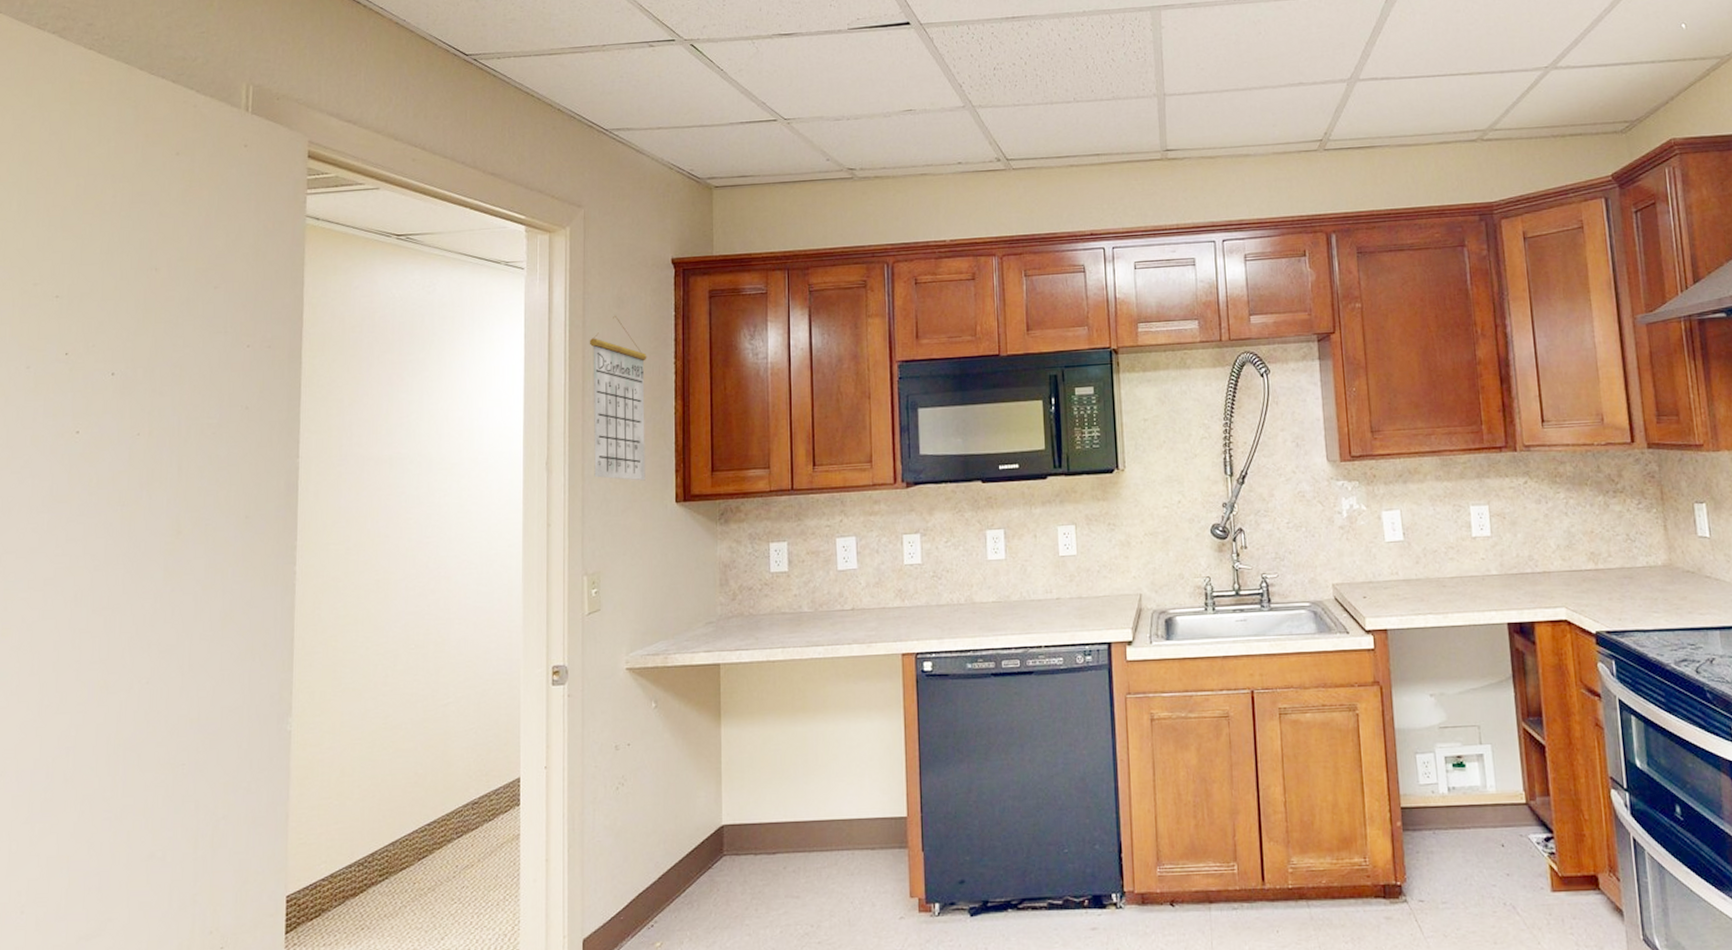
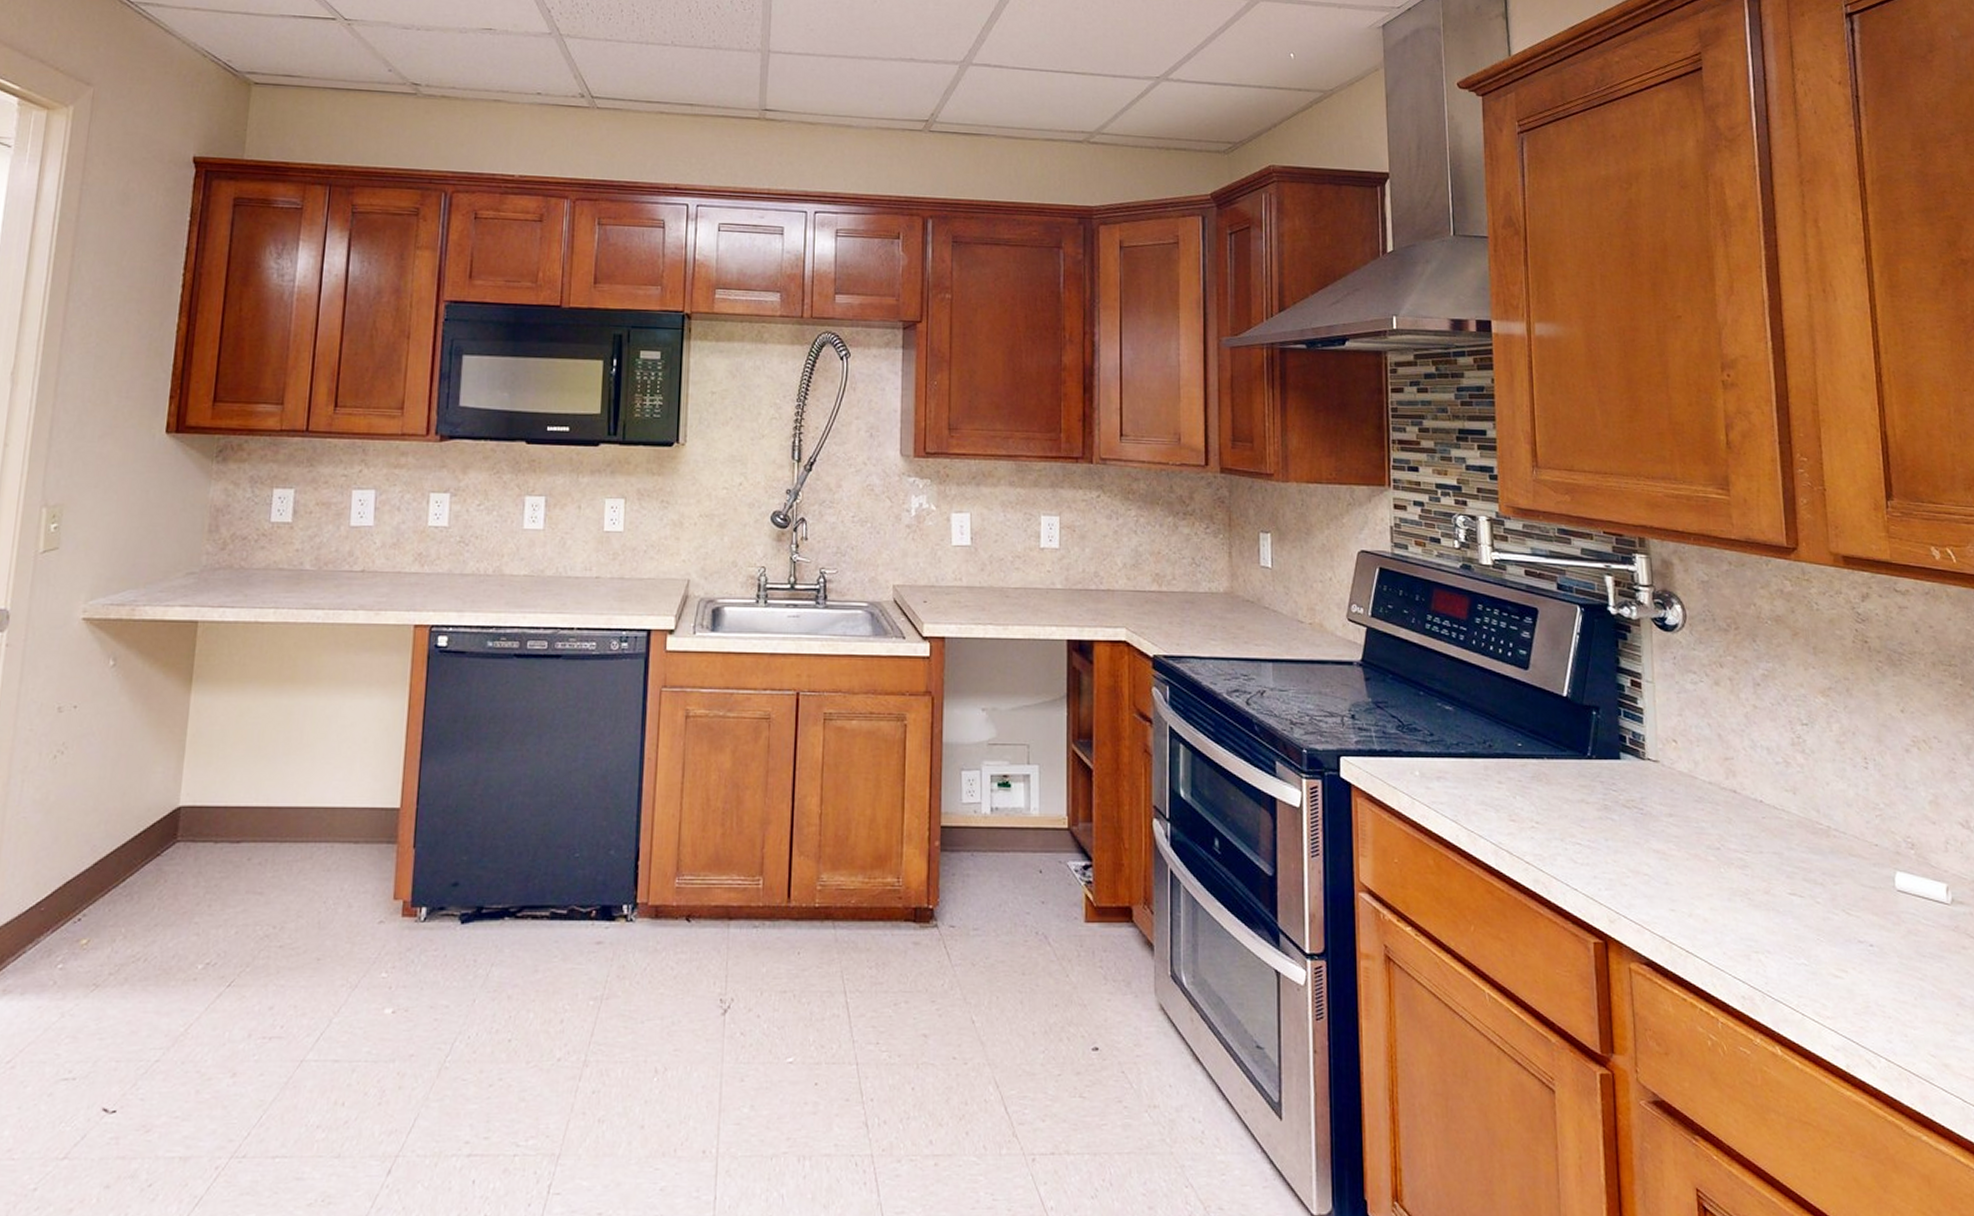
calendar: present [589,315,647,481] -> none [69,212,151,405]

